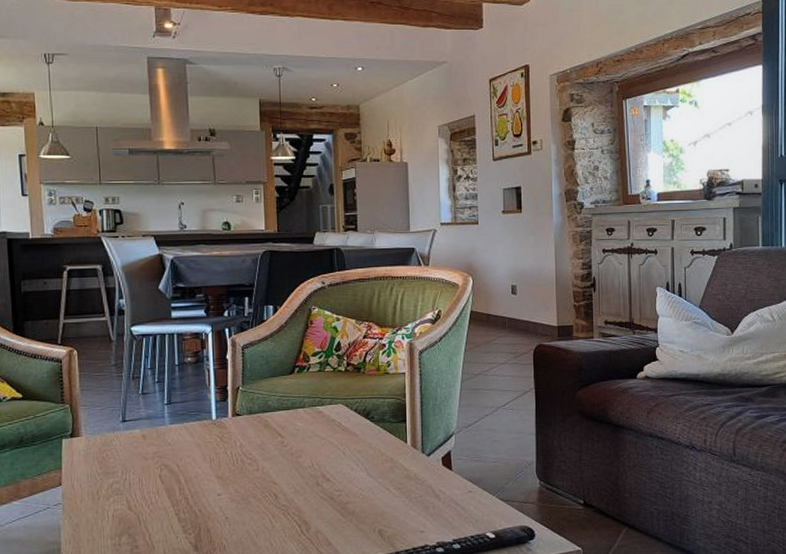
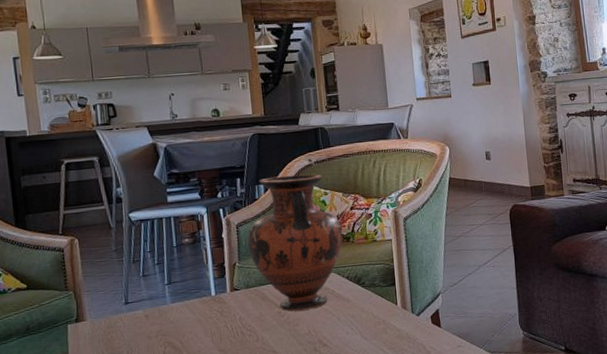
vase: none [252,297,353,442] -> present [247,174,343,312]

